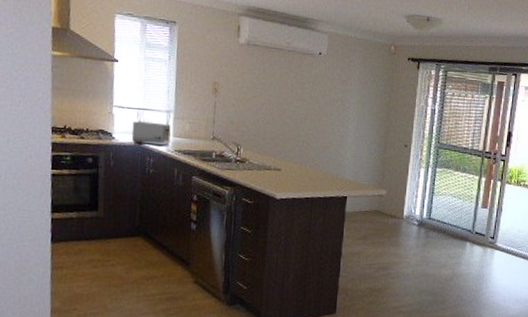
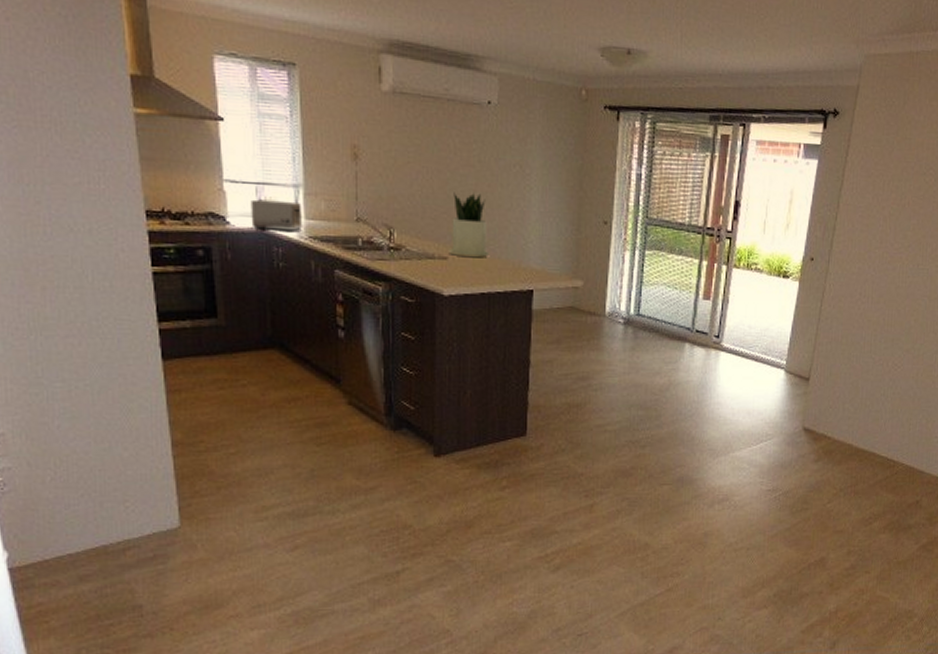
planter: none [282,119,314,171] -> present [448,192,490,258]

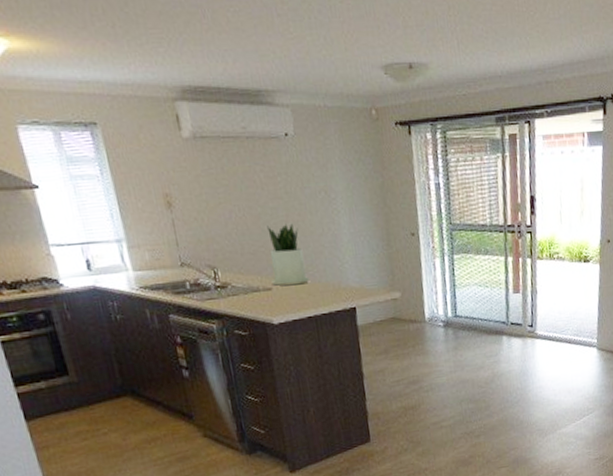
toaster: present [250,199,302,233] -> none [79,256,131,288]

